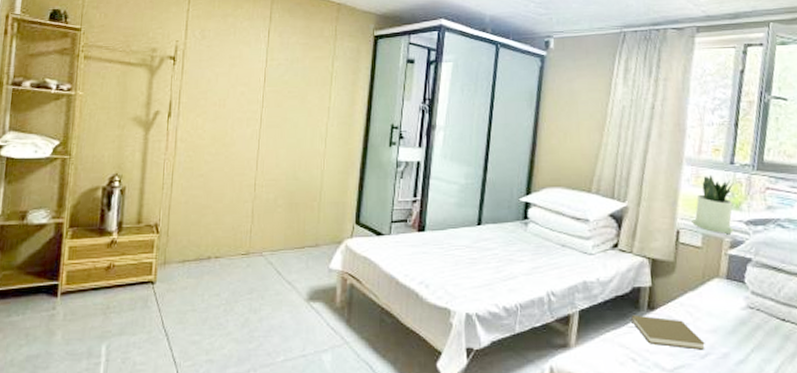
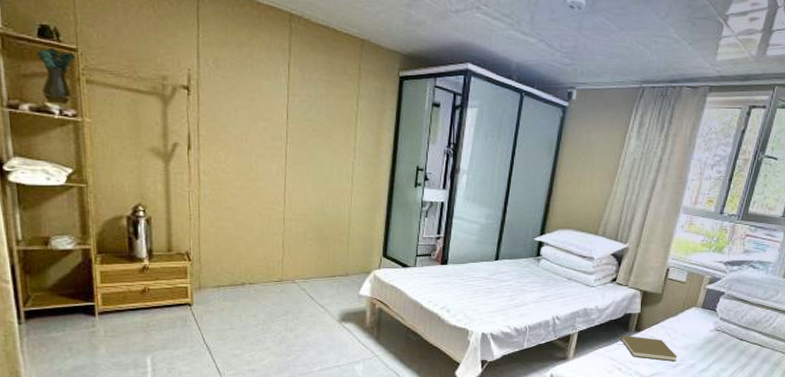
vase: none [44,27,78,79] -> present [36,45,76,104]
planter: present [691,174,735,235] -> none [680,222,721,273]

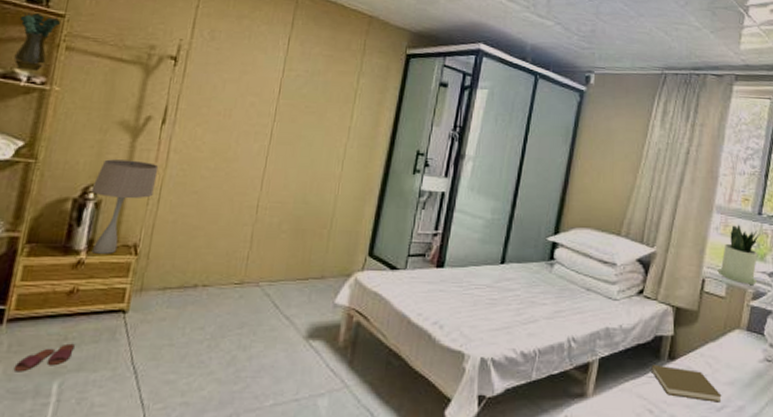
slippers: none [113,329,157,351] -> present [14,343,75,372]
table lamp: none [140,182,194,261] -> present [91,159,159,254]
planter: none [680,222,721,273] -> present [717,224,761,286]

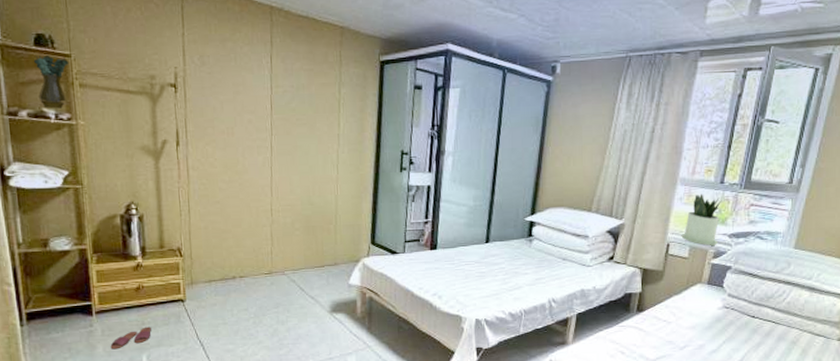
table lamp: present [91,159,159,254] -> none [132,179,183,258]
book: present [651,364,722,403] -> none [622,316,684,343]

